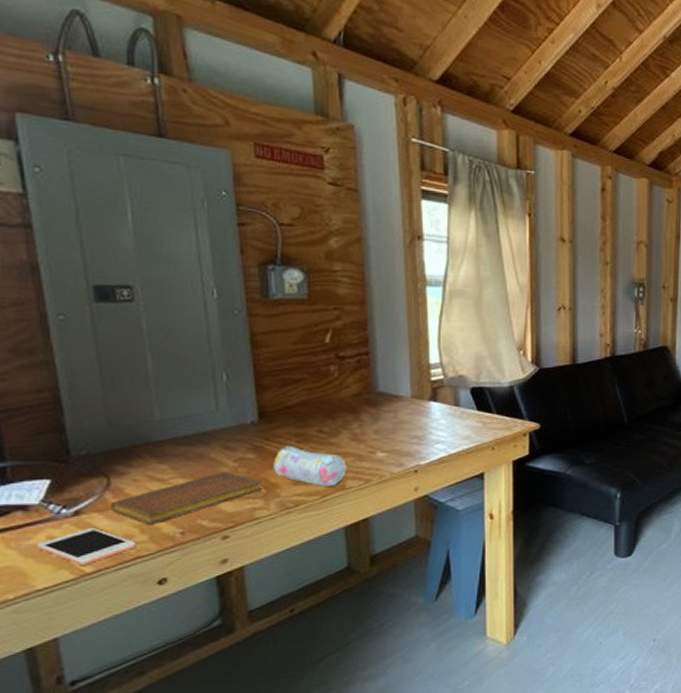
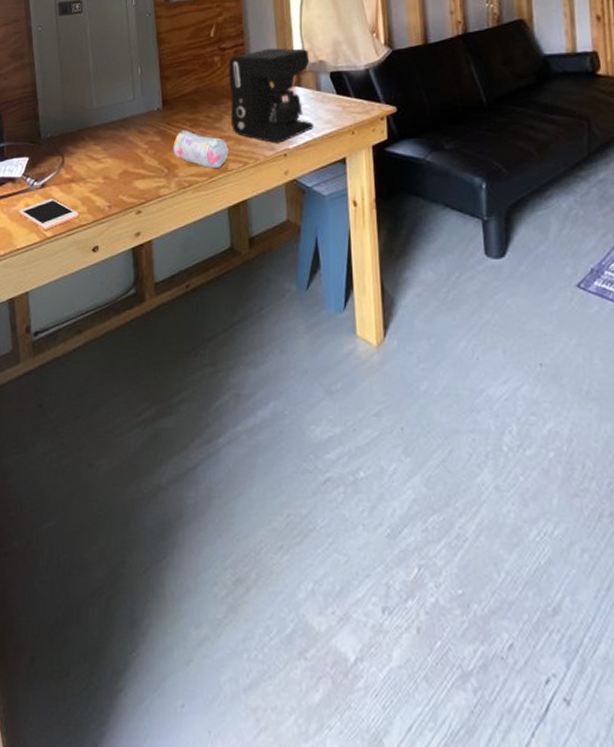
notebook: present [111,471,262,524] -> none [64,152,165,198]
coffee maker: none [349,359,450,459] -> present [229,48,314,143]

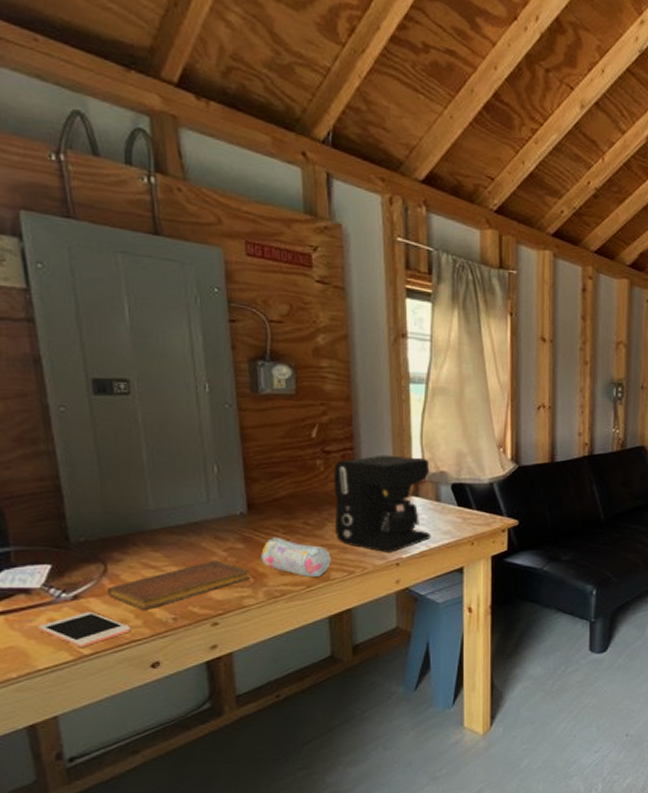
notebook: none [64,152,165,198] -> present [108,560,250,610]

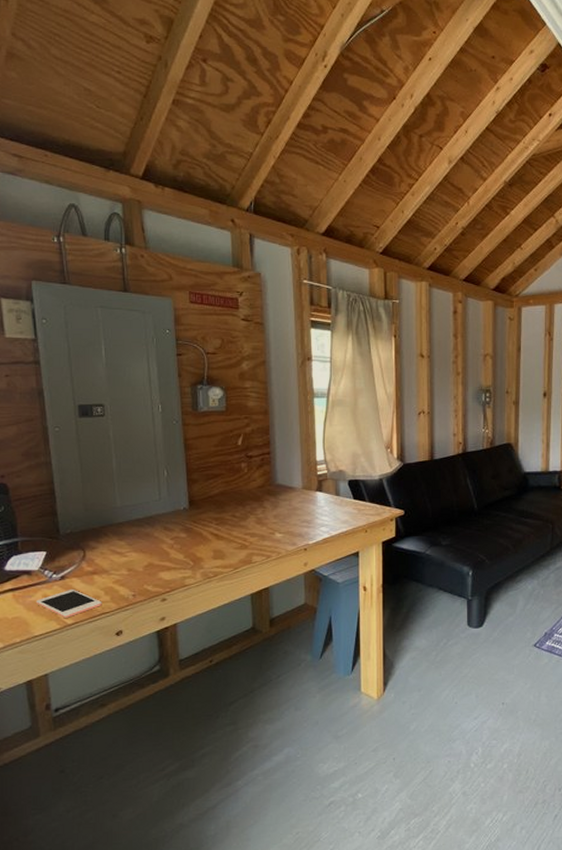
notebook: present [108,560,250,610] -> none [86,547,190,588]
pencil case: present [261,537,331,577] -> none [199,527,253,560]
coffee maker: present [334,455,431,552] -> none [255,457,332,539]

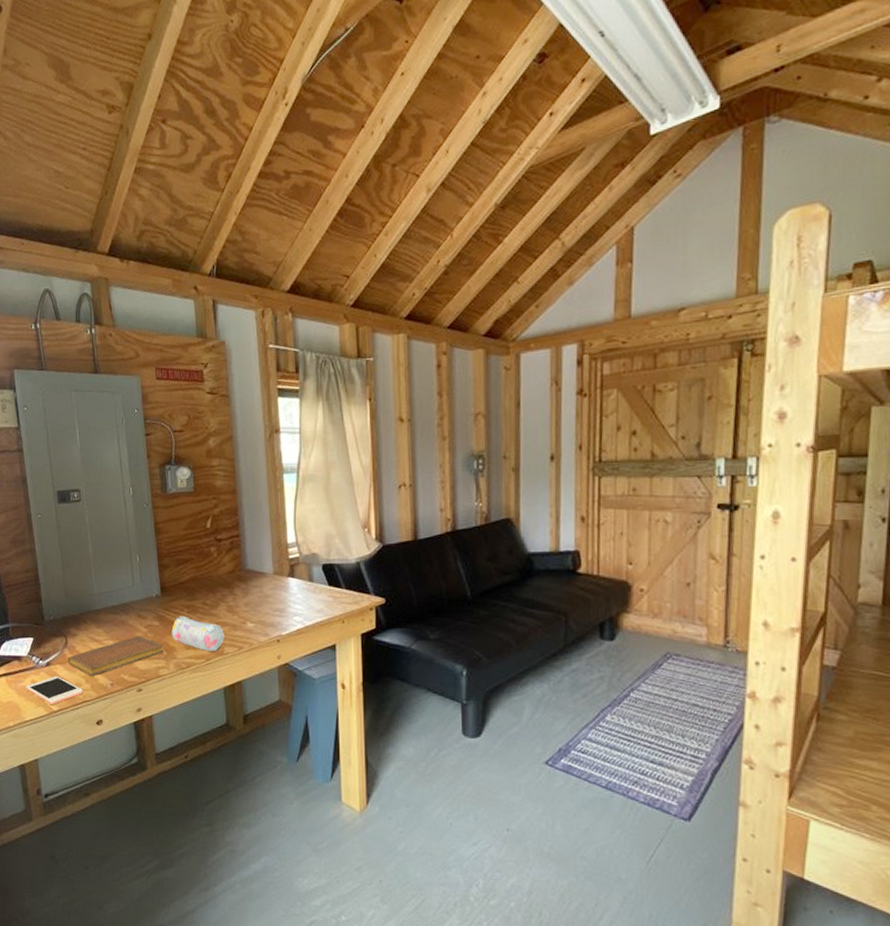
notebook: none [86,547,190,588] -> present [68,635,164,676]
pencil case: none [199,527,253,560] -> present [171,615,224,651]

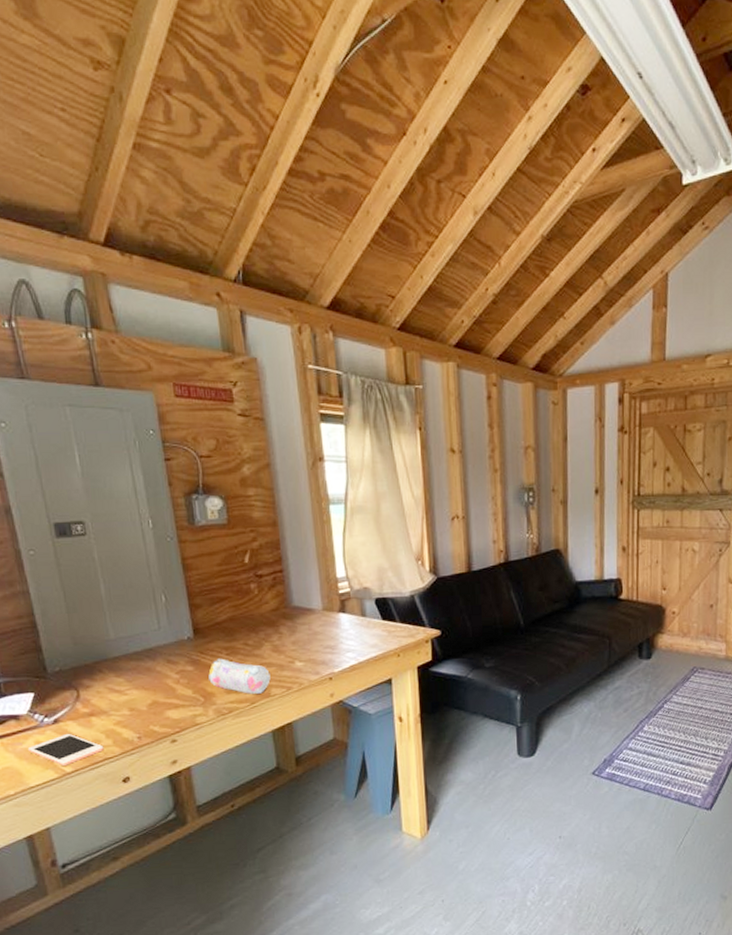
notebook: present [68,635,164,676] -> none [82,682,201,730]

